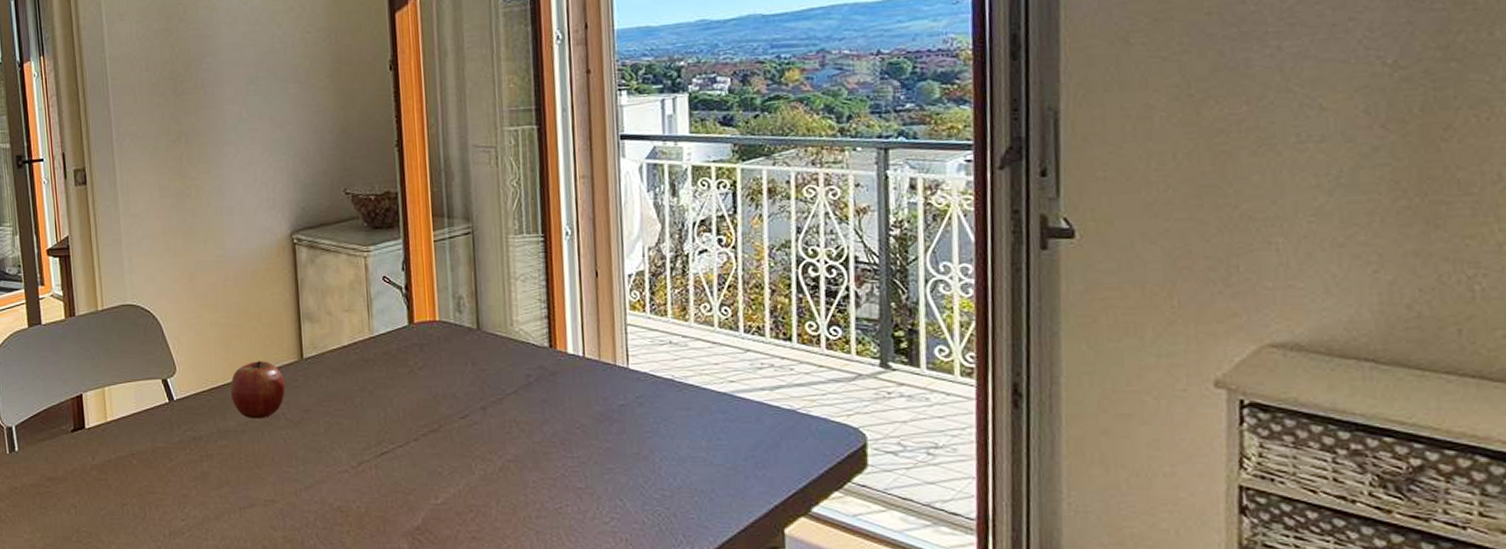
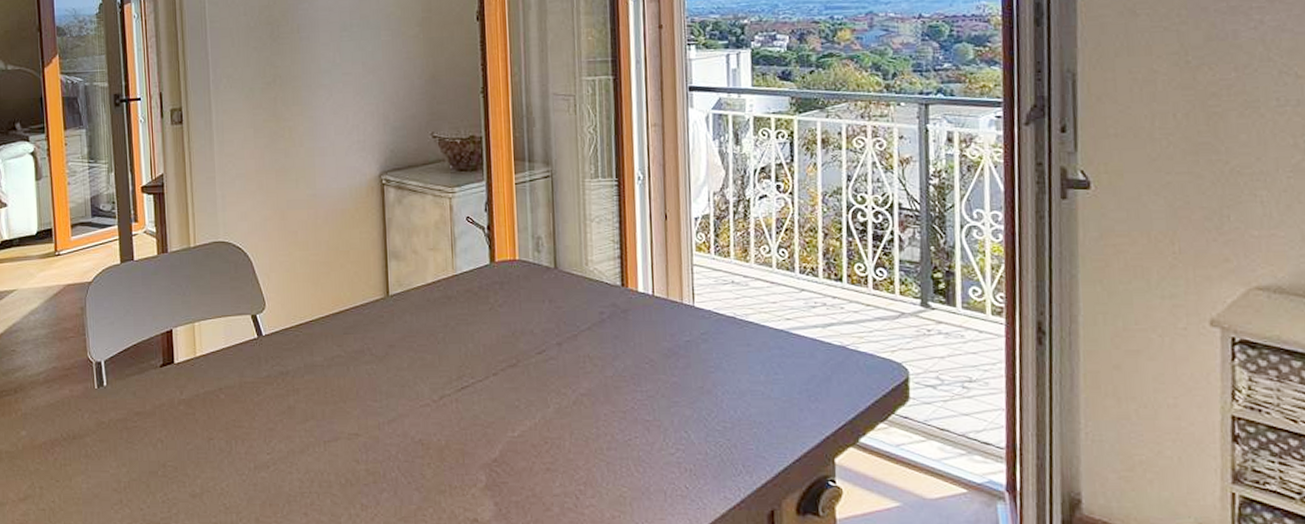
fruit: present [230,361,286,419] -> none [318,298,371,355]

